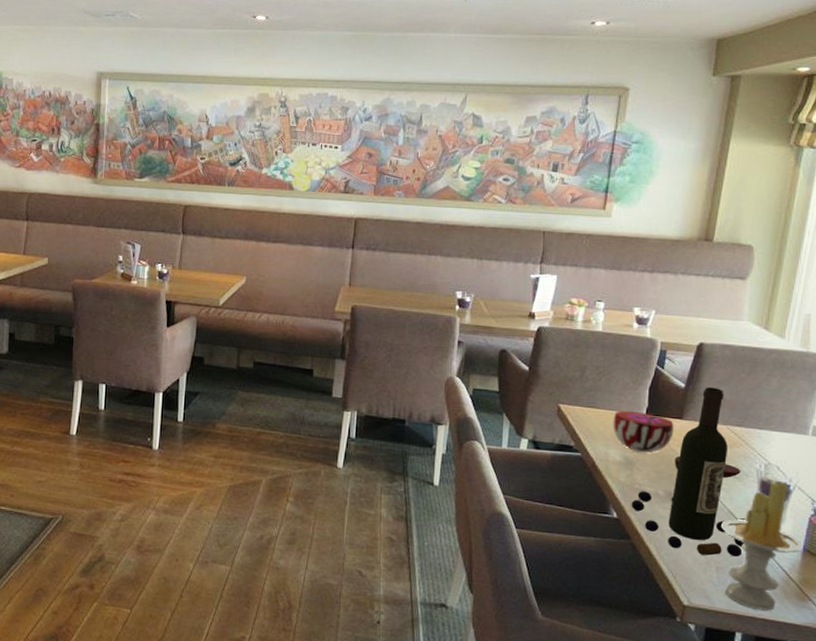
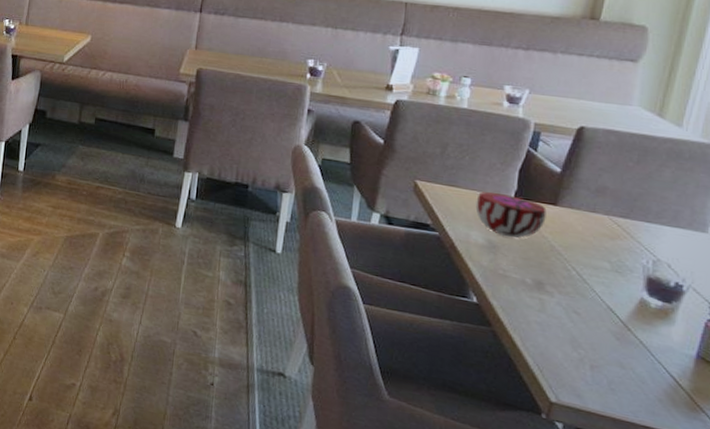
wine bottle: present [631,387,747,558] -> none [493,174,629,357]
candle: present [721,480,804,611] -> none [598,279,697,418]

